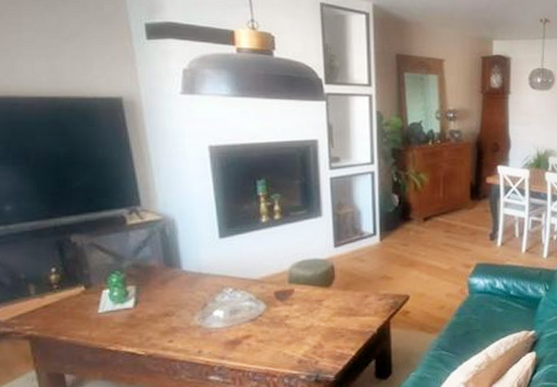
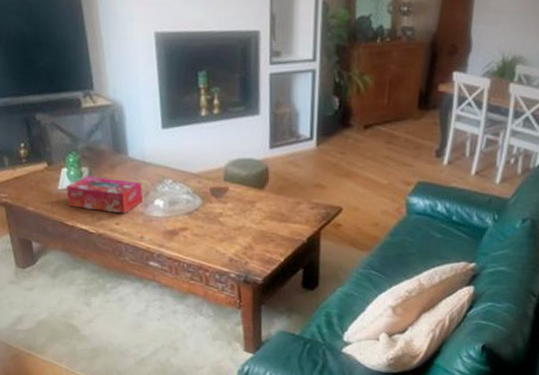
tissue box: none [108,294,200,330] -> present [66,175,143,214]

